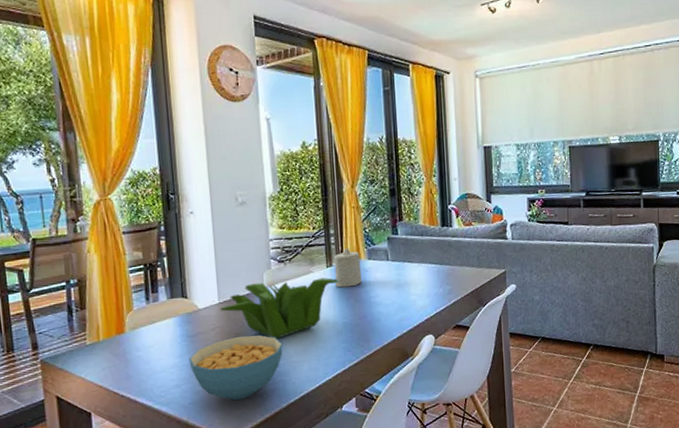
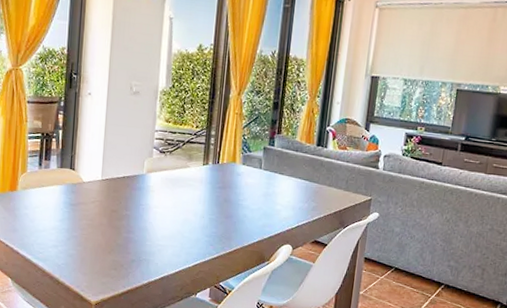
cereal bowl: present [189,335,283,400] -> none [68,212,152,269]
plant: present [220,278,339,339] -> none [102,167,212,222]
candle: present [334,249,362,288] -> none [208,151,236,187]

